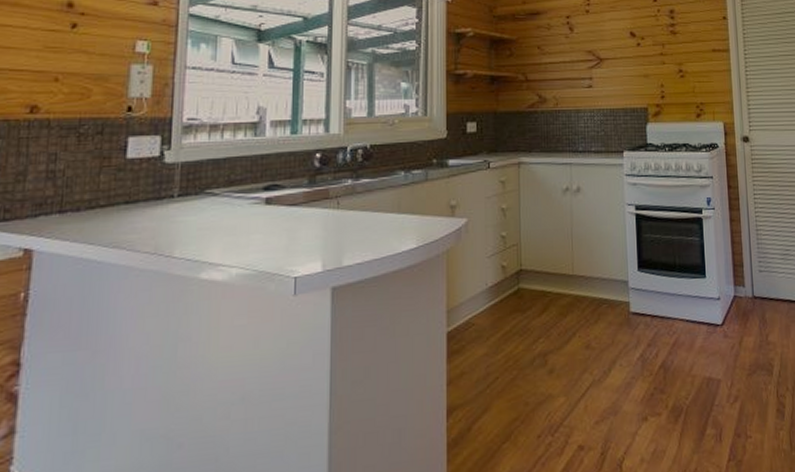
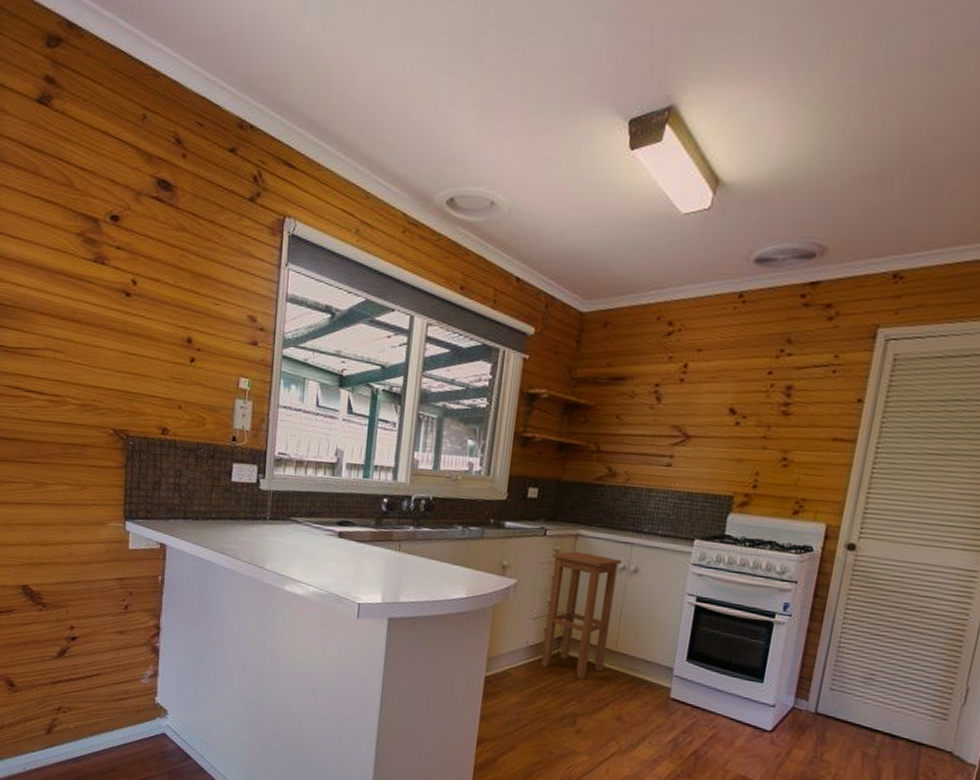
stool: none [499,179,565,313] -> present [541,551,622,680]

